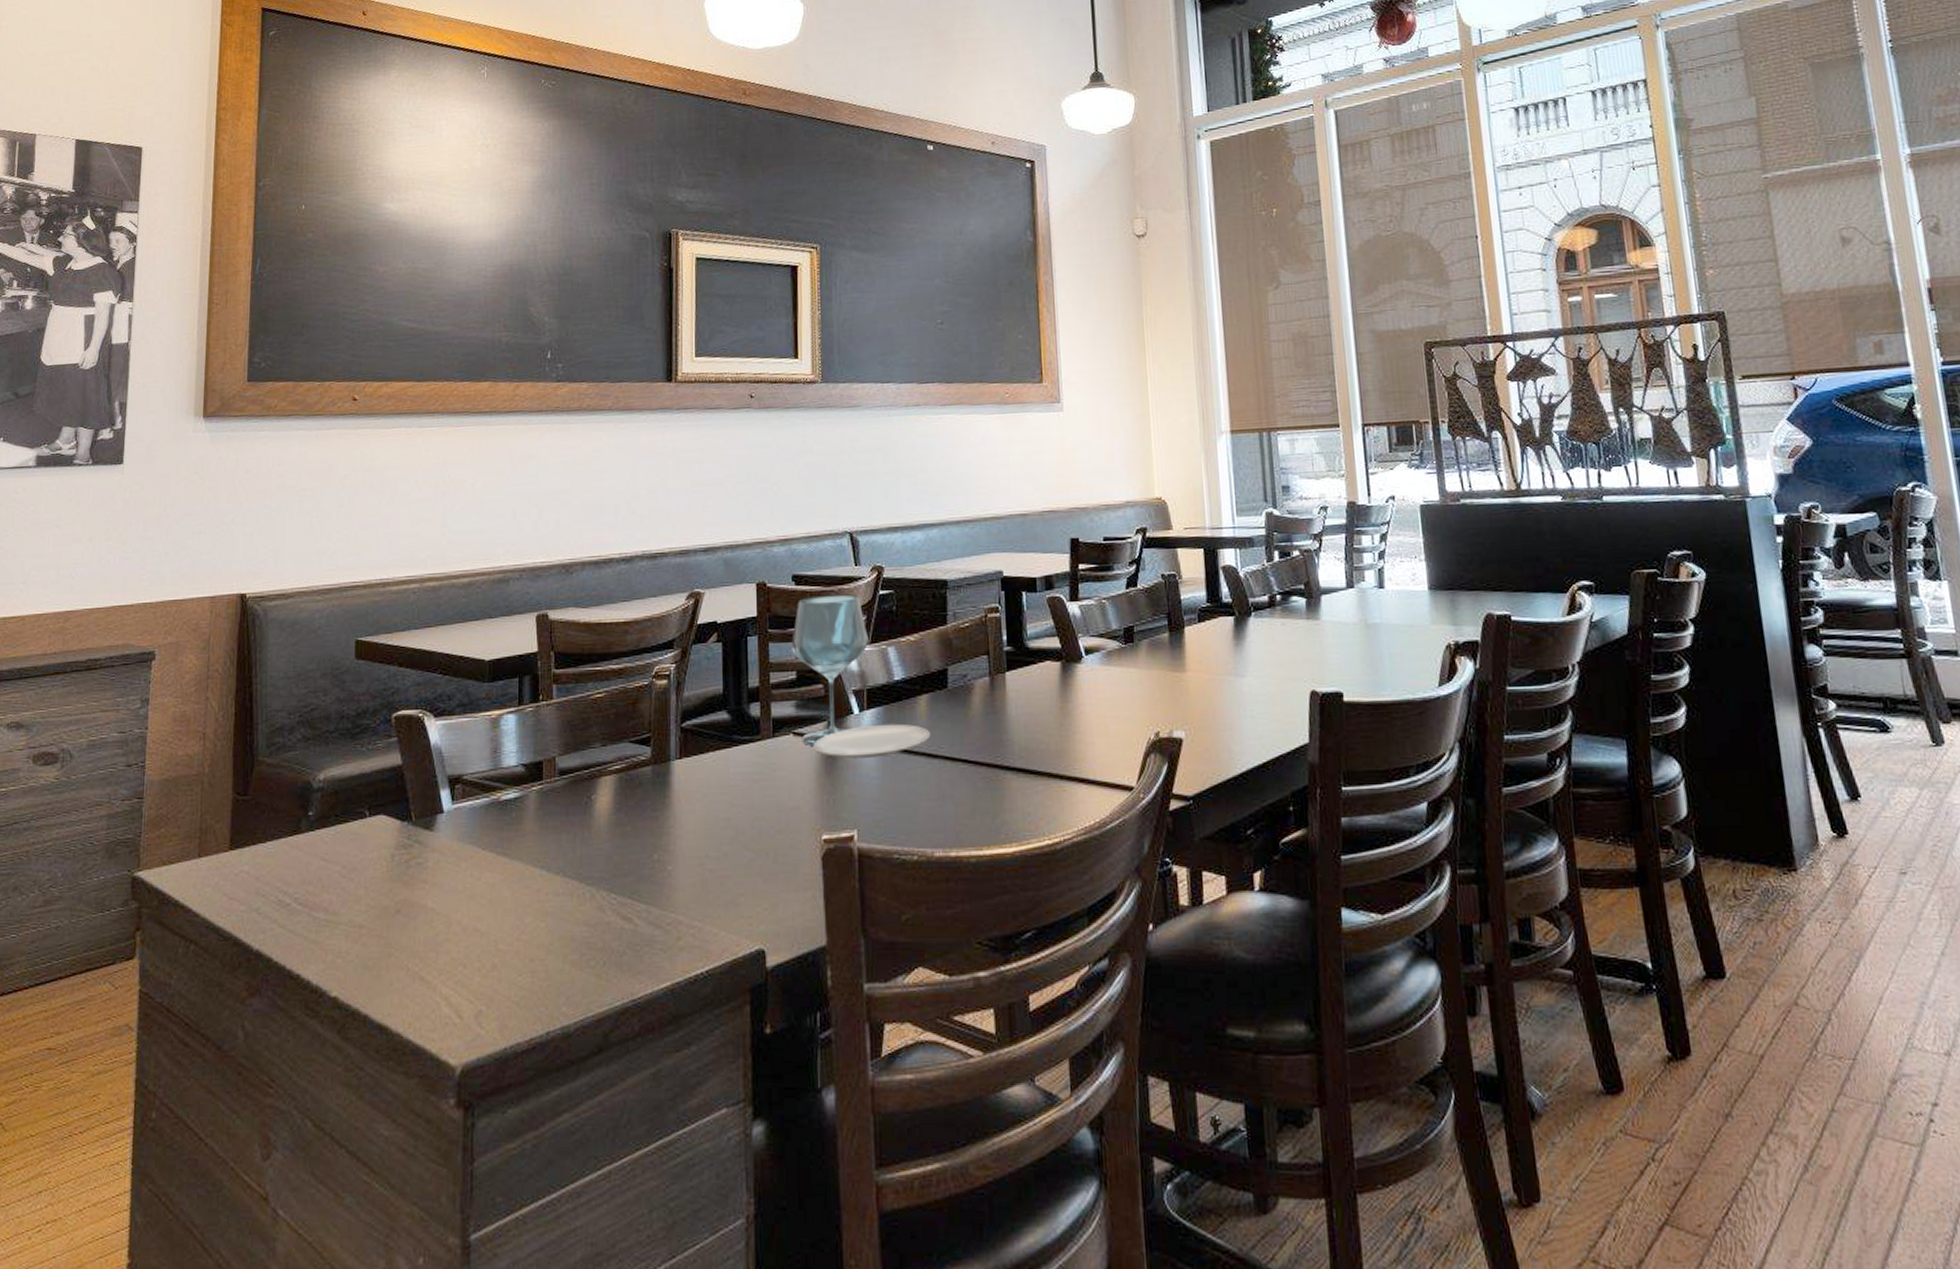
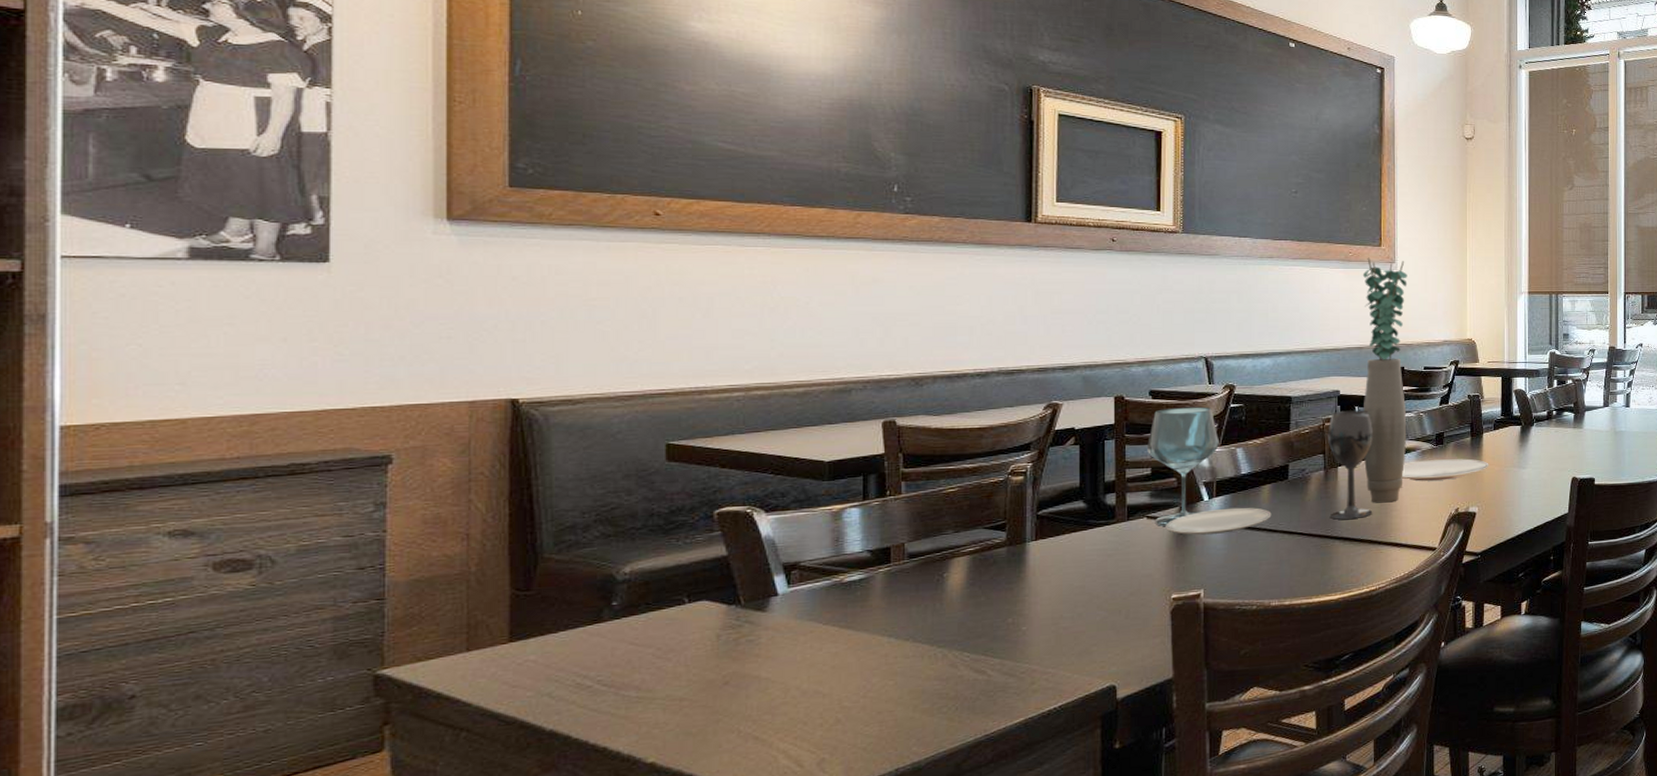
wine glass: none [991,596,1051,743] -> present [1328,410,1374,520]
vase: none [1022,398,1088,722] -> present [1362,257,1407,503]
plate: none [1083,662,1196,693] -> present [1401,458,1489,481]

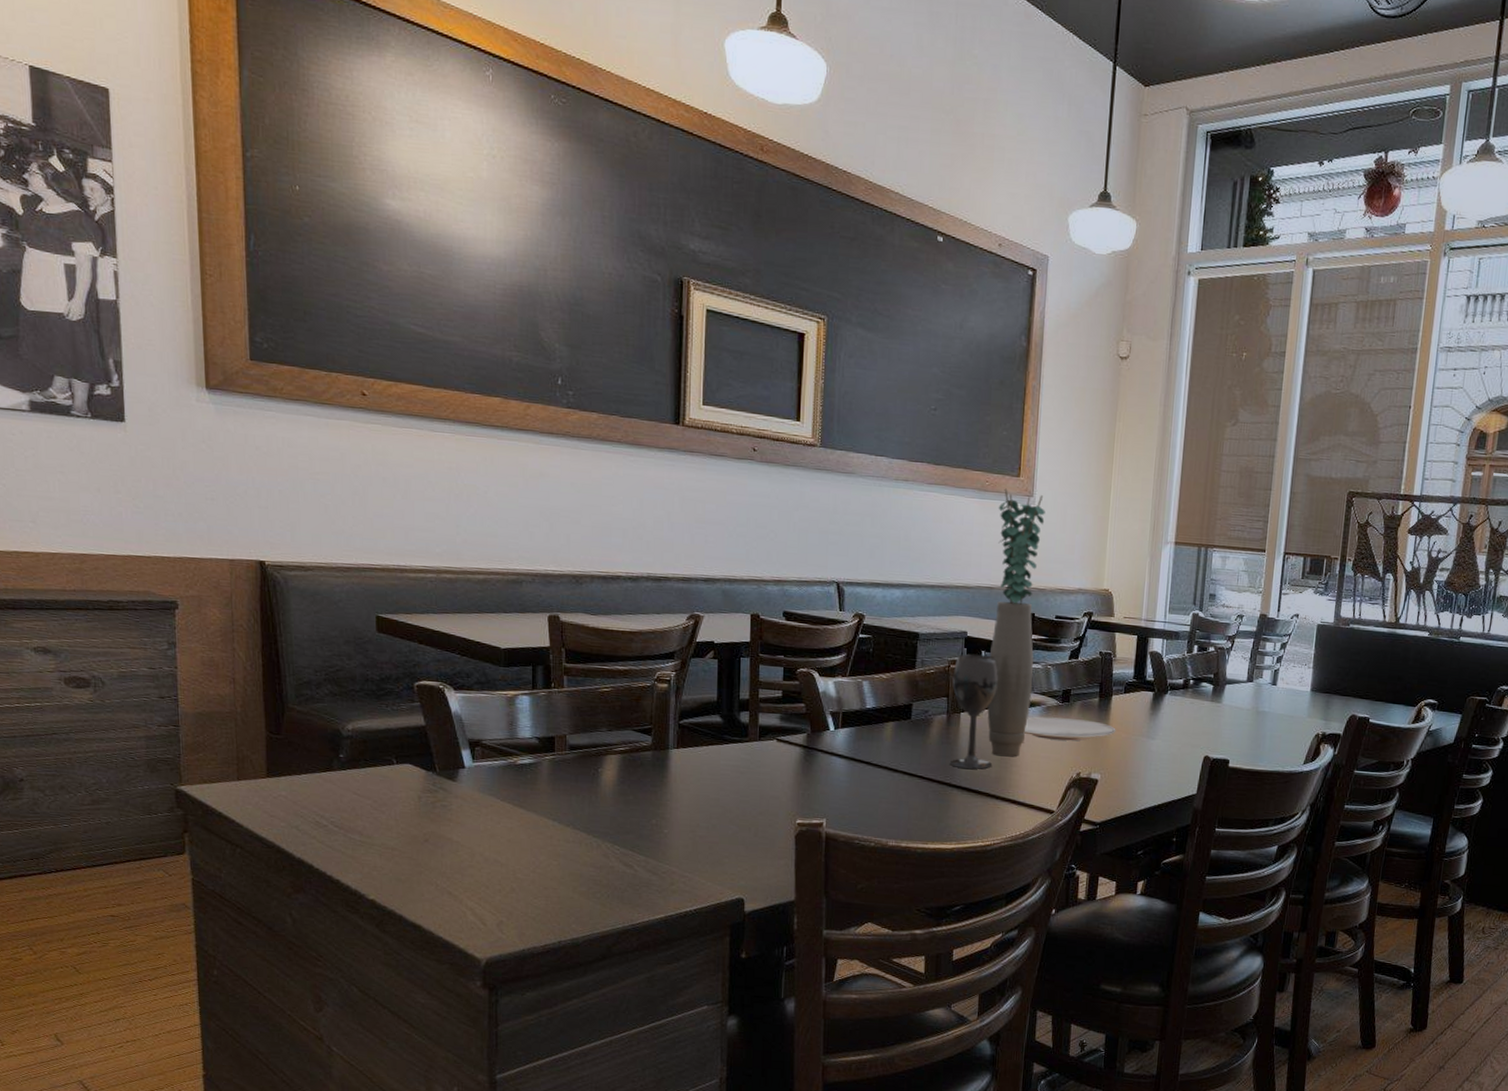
wine glass: present [1148,406,1219,526] -> none [779,631,847,751]
plate: present [1166,507,1272,535] -> none [793,740,894,766]

